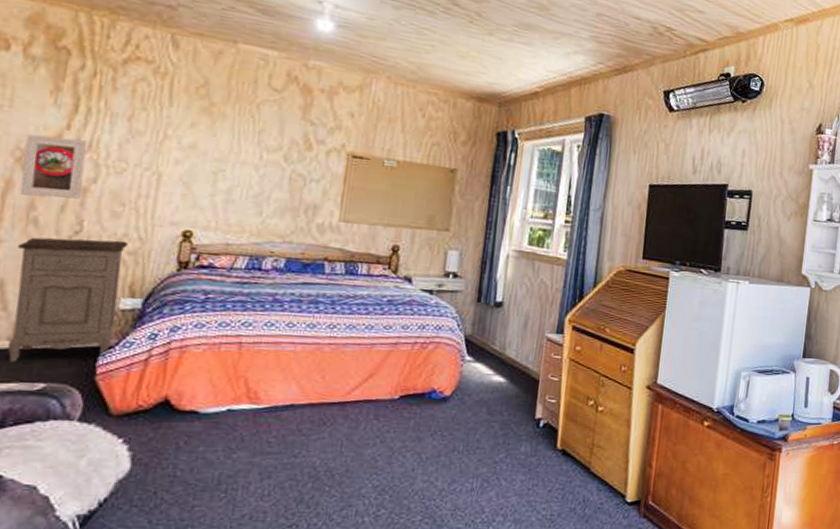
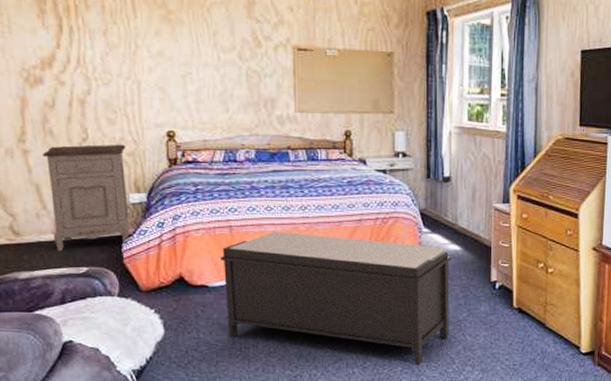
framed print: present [19,133,87,199] -> none [27,55,80,111]
bench: none [213,351,494,515] -> present [221,231,451,366]

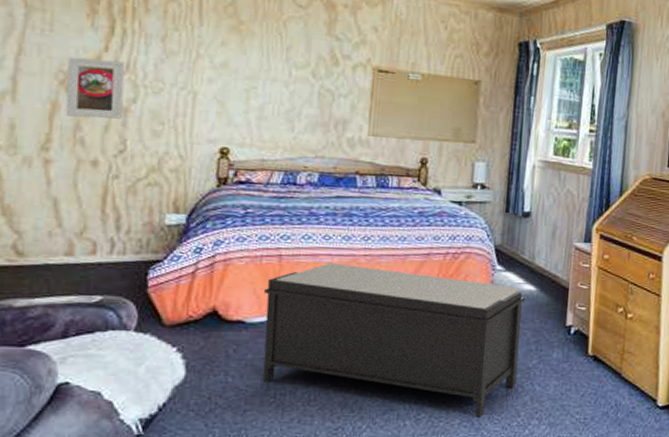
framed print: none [27,55,80,111] -> present [65,56,125,119]
nightstand: present [42,144,130,252] -> none [65,157,170,277]

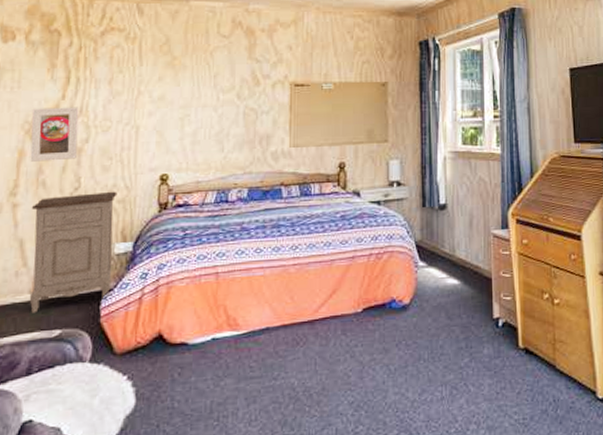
nightstand: none [65,157,170,277] -> present [29,191,118,314]
bench: present [262,262,525,419] -> none [204,275,450,427]

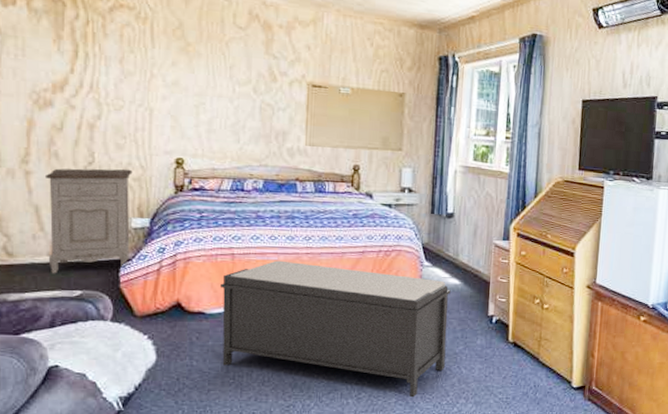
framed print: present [30,107,79,162] -> none [39,78,89,134]
bench: none [204,275,450,427] -> present [221,260,451,398]

